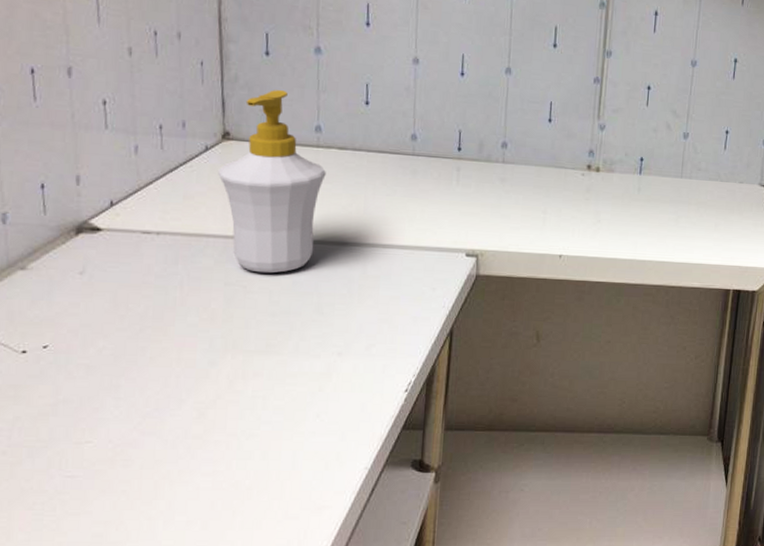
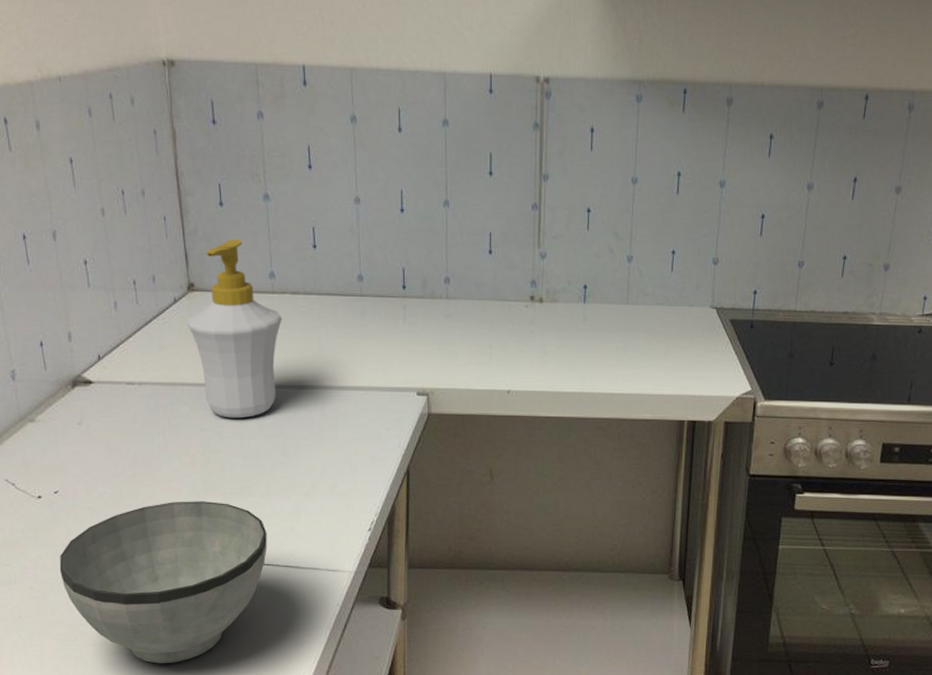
bowl: none [41,358,292,534] -> present [59,501,267,664]

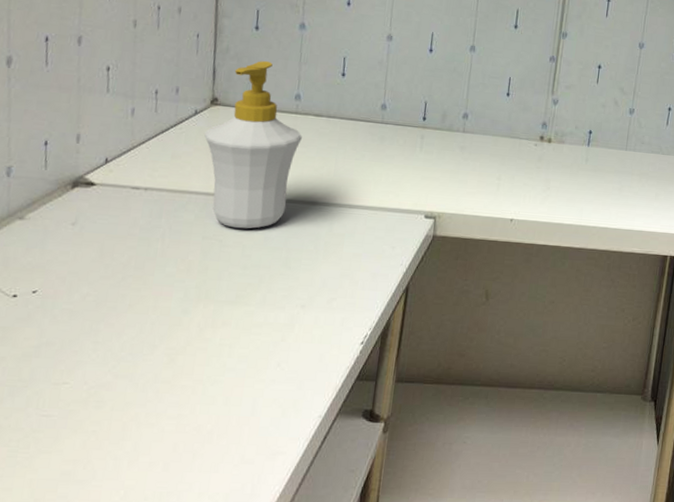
bowl: present [59,501,267,664] -> none [23,307,257,474]

